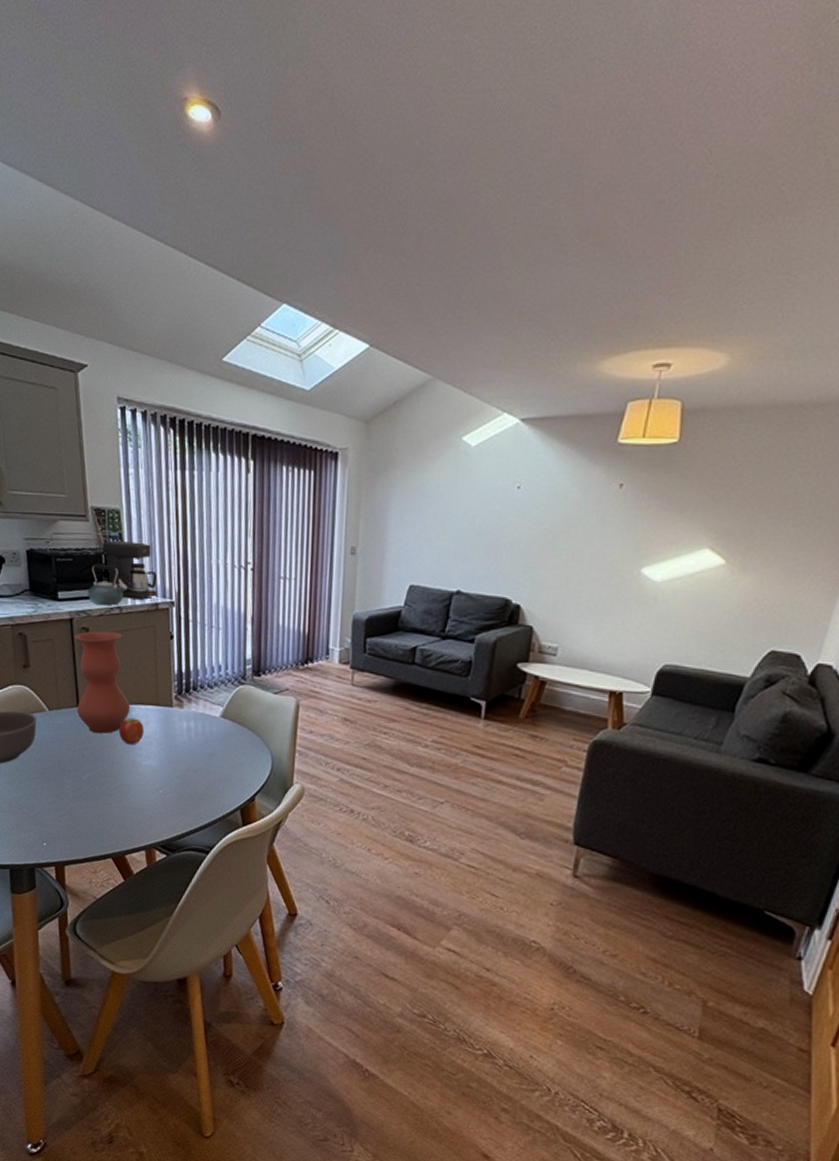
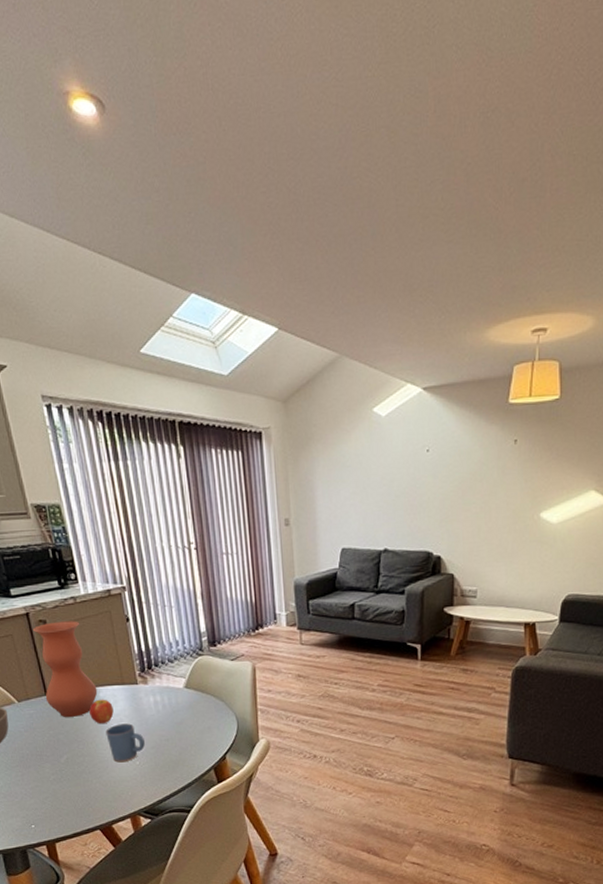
kettle: present [88,563,127,605] -> none [40,557,78,597]
coffee maker: present [102,540,157,600] -> none [47,533,108,589]
mug: none [132,746,171,789] -> present [105,723,145,763]

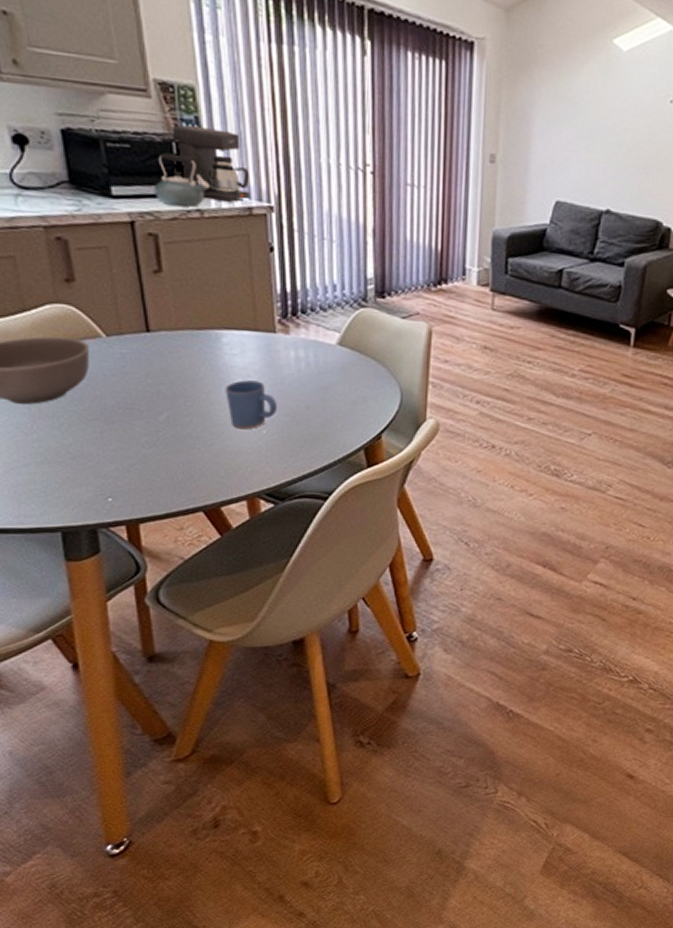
vase: present [32,621,98,717] -> none [137,238,220,365]
kettle: none [40,557,78,597] -> present [154,152,209,207]
coffee maker: none [47,533,108,589] -> present [172,125,251,202]
fruit: present [89,699,114,724] -> none [206,345,239,378]

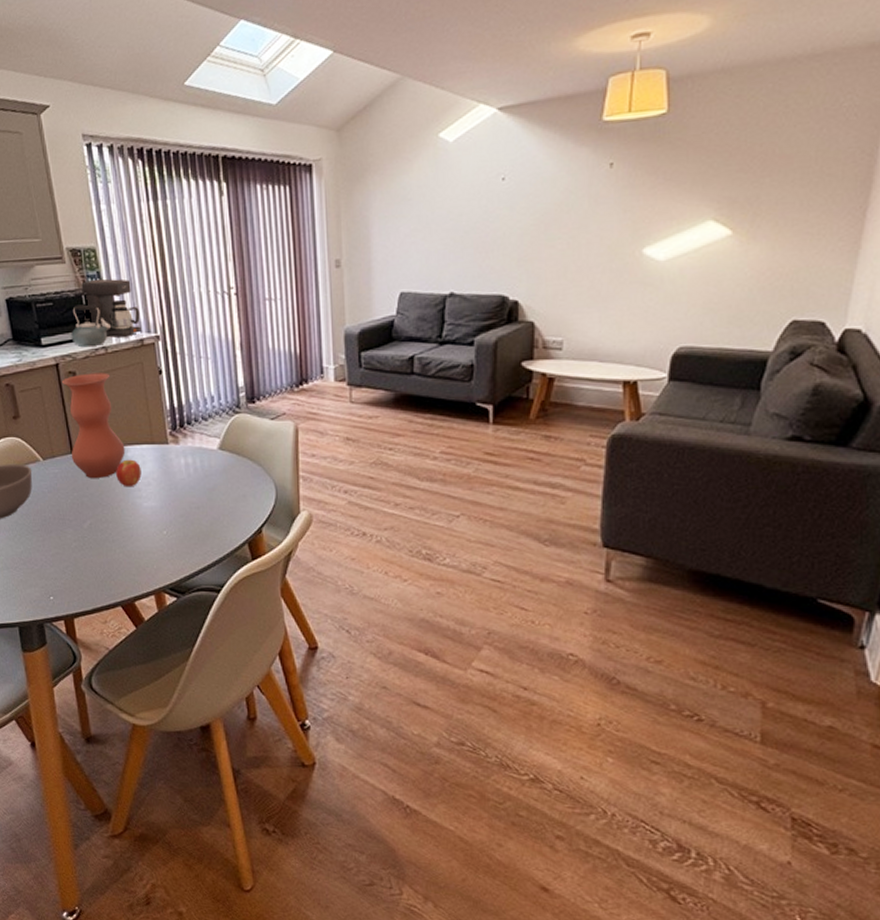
vase: none [137,238,220,365] -> present [61,373,125,478]
fruit: none [206,345,239,378] -> present [116,459,142,488]
mug: present [225,380,277,430] -> none [132,487,173,531]

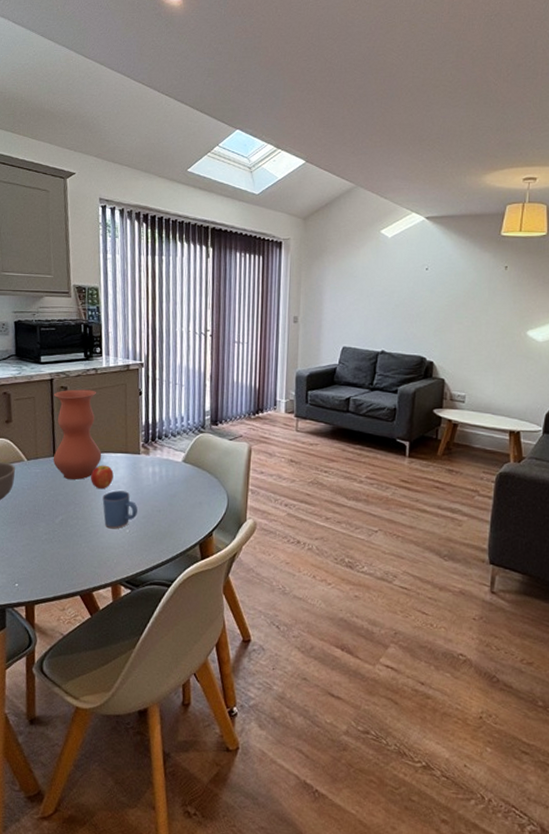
kettle: present [71,304,110,346] -> none [67,332,103,367]
coffee maker: present [81,278,142,338] -> none [81,312,129,362]
mug: none [132,487,173,531] -> present [102,490,138,529]

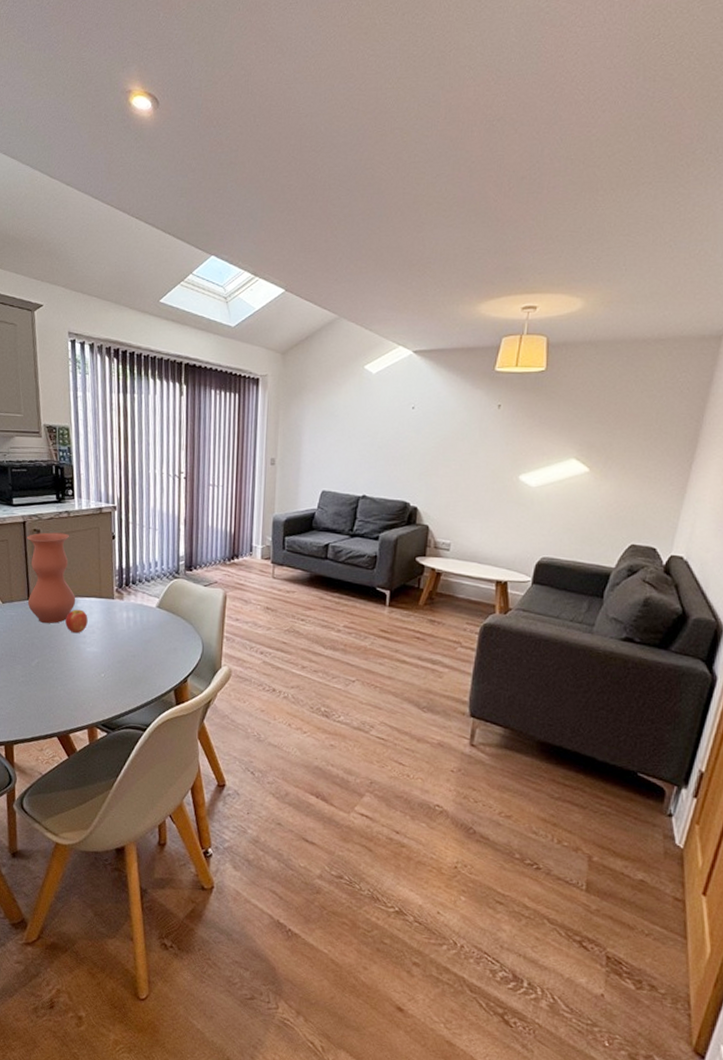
mug: present [102,490,138,529] -> none [77,635,112,673]

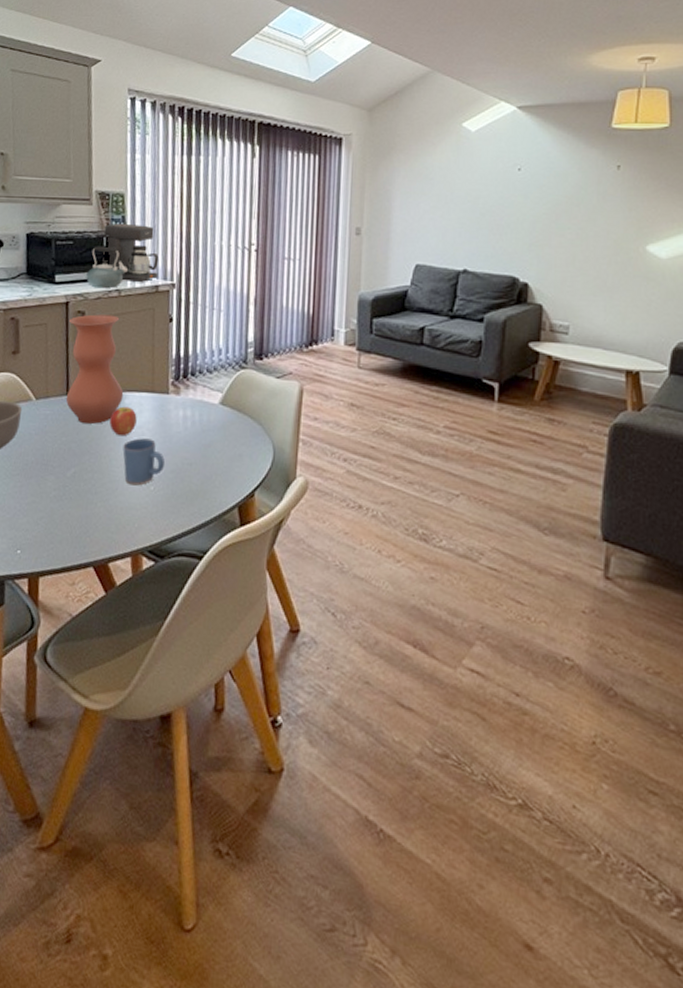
kettle: none [39,473,75,510] -> present [86,246,128,288]
coffee maker: none [53,453,101,505] -> present [103,223,159,282]
mug: none [77,635,112,673] -> present [123,438,165,486]

